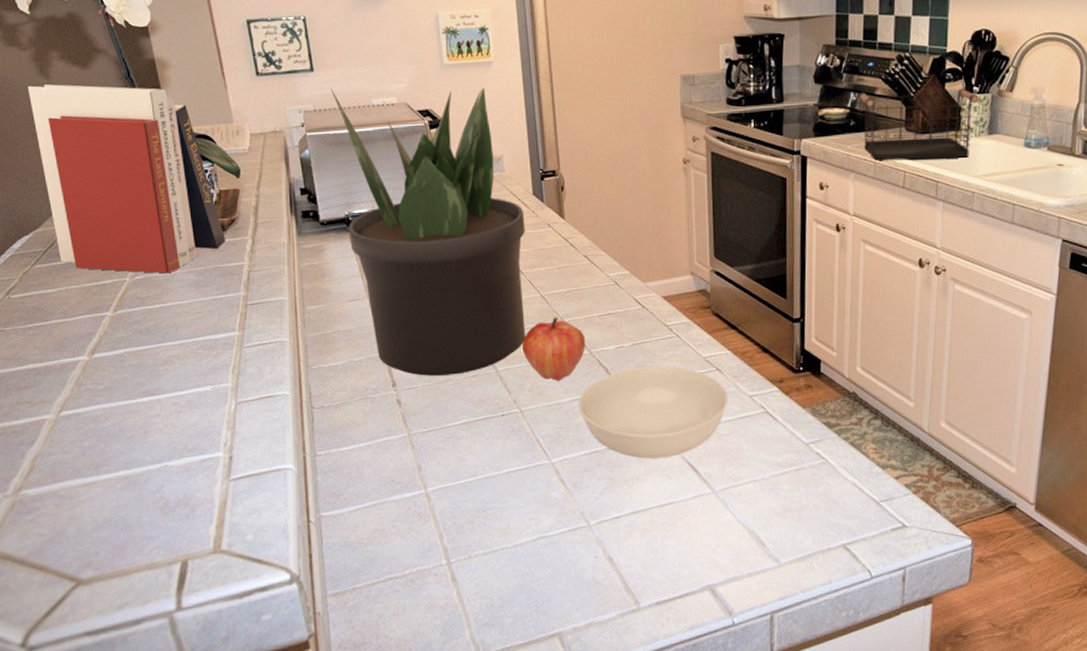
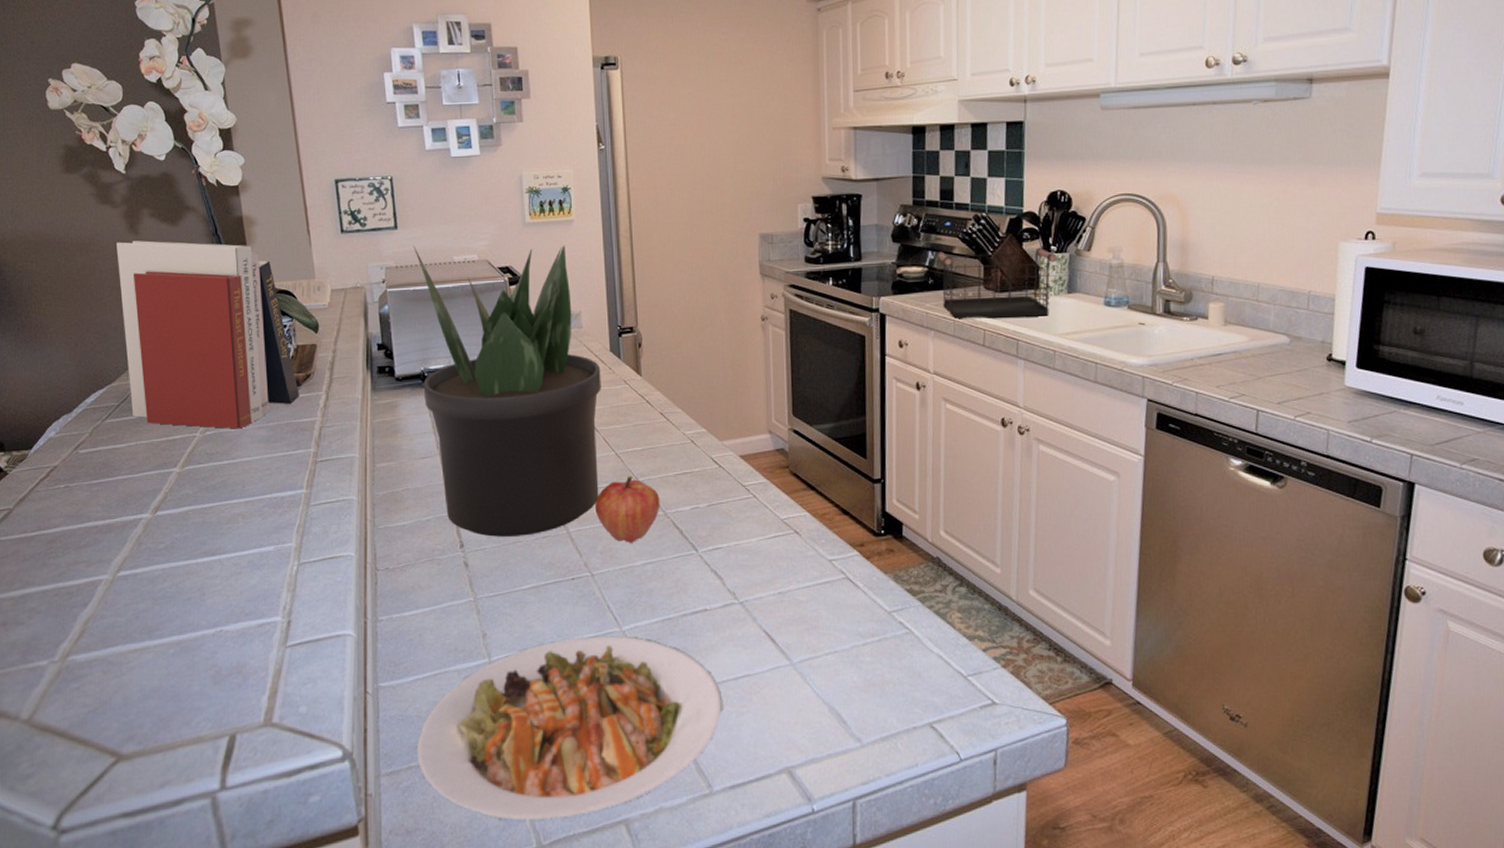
salad: none [359,468,649,635] -> present [416,636,723,821]
bowl: present [578,366,728,459] -> none [651,528,807,627]

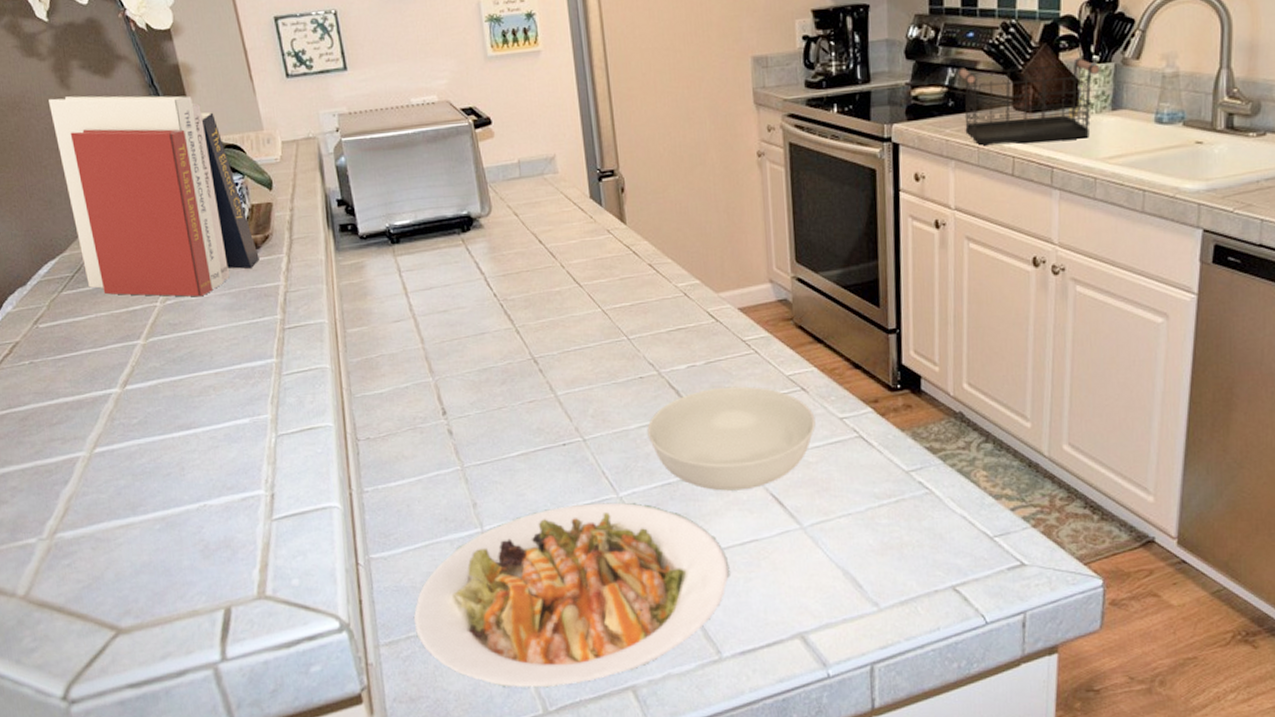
planter: present [413,245,601,537] -> none [366,80,587,403]
fruit: present [595,475,660,543] -> none [583,333,654,405]
bowl: none [651,528,807,627] -> present [647,386,816,491]

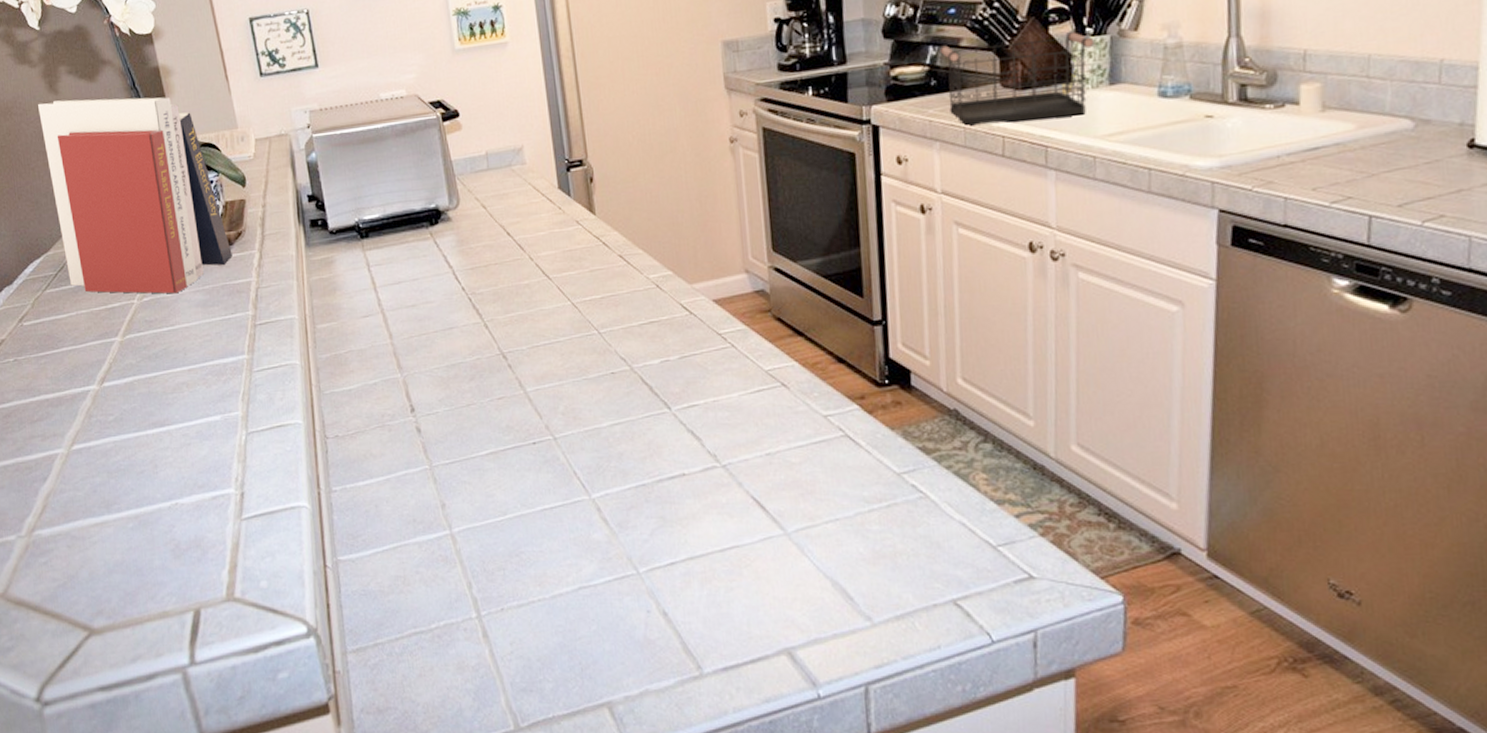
salad: present [413,502,730,688] -> none [381,504,710,702]
bowl: present [647,386,816,491] -> none [620,381,798,493]

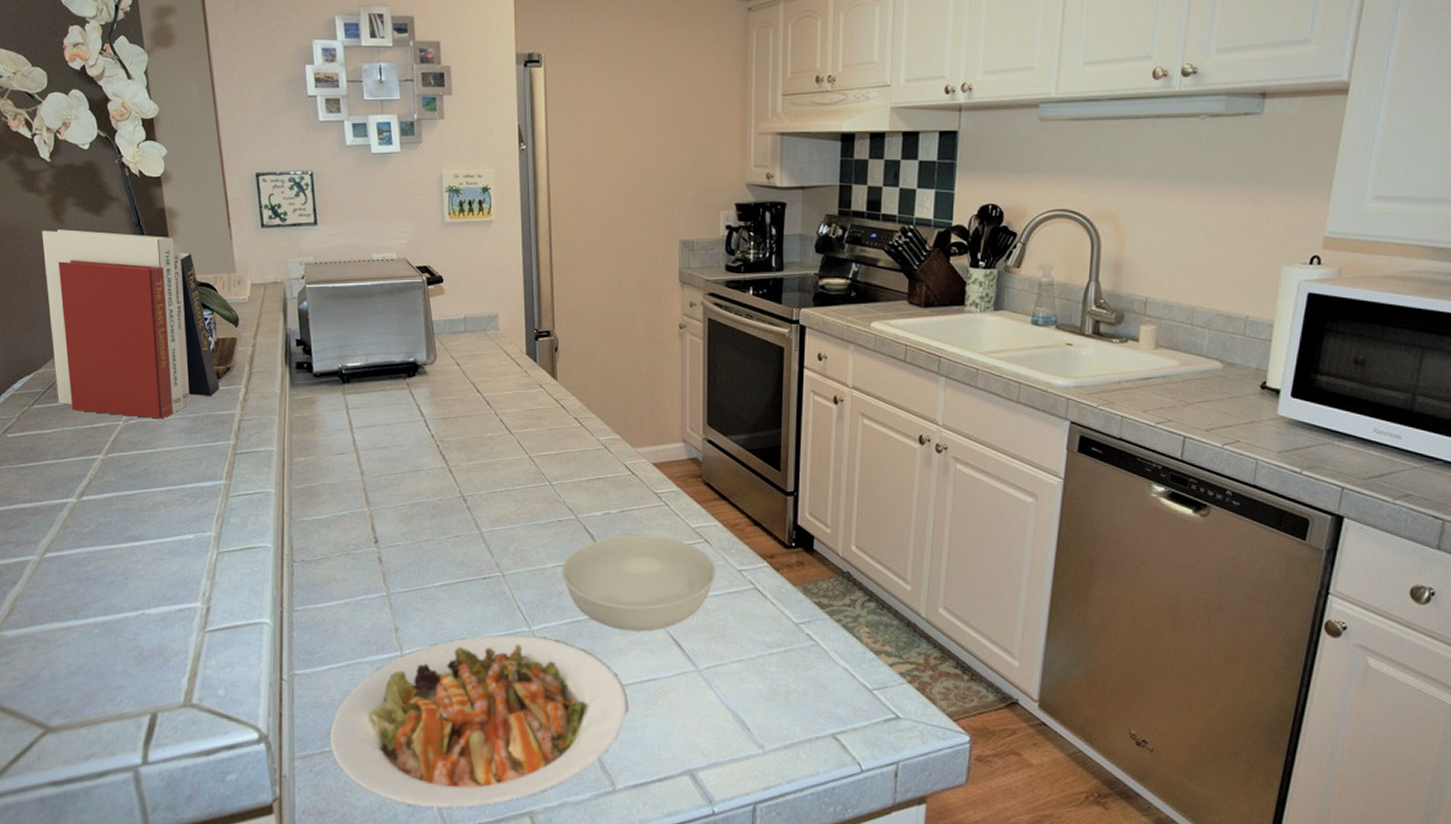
salad: none [381,504,710,702] -> present [329,635,629,809]
bowl: none [620,381,798,493] -> present [562,534,716,632]
dish rack: present [939,30,1095,126] -> none [860,262,985,334]

